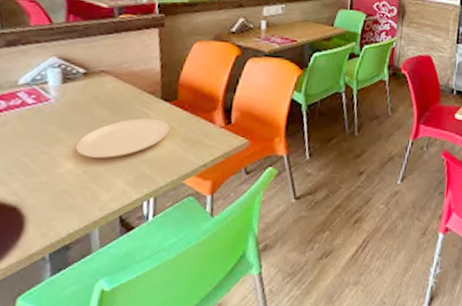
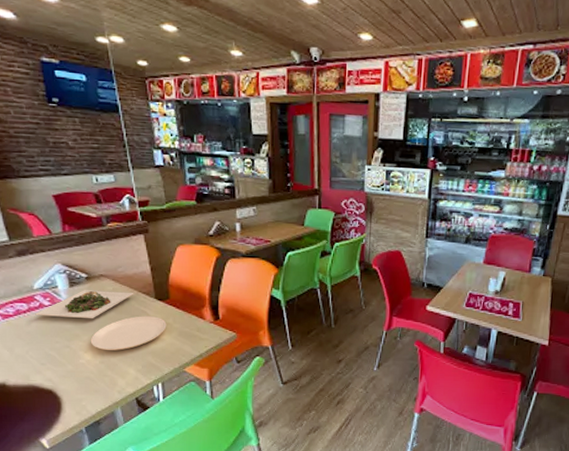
salad: none [13,87,137,121] -> present [35,290,134,319]

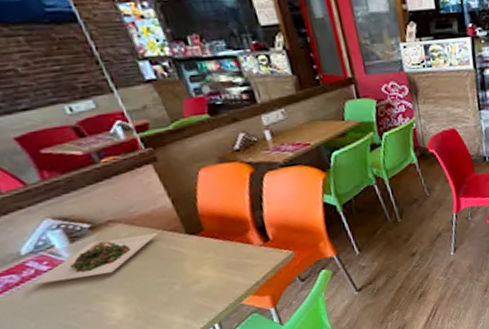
plate: present [90,316,167,351] -> none [115,253,209,305]

